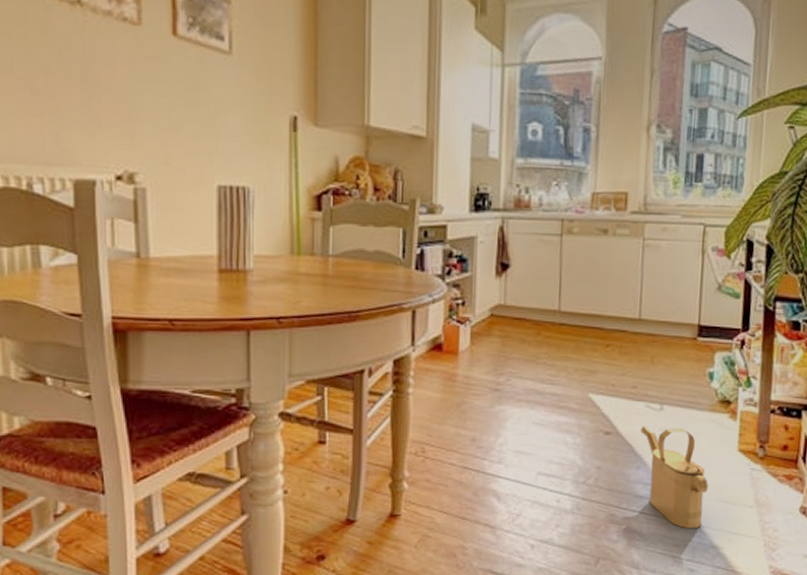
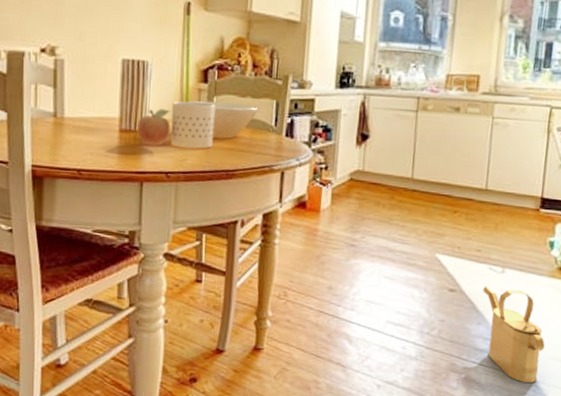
fruit: none [240,242,280,287] -> present [137,108,171,146]
mug: none [280,233,332,289] -> present [171,101,215,149]
bowl: none [300,231,383,275] -> present [188,100,259,139]

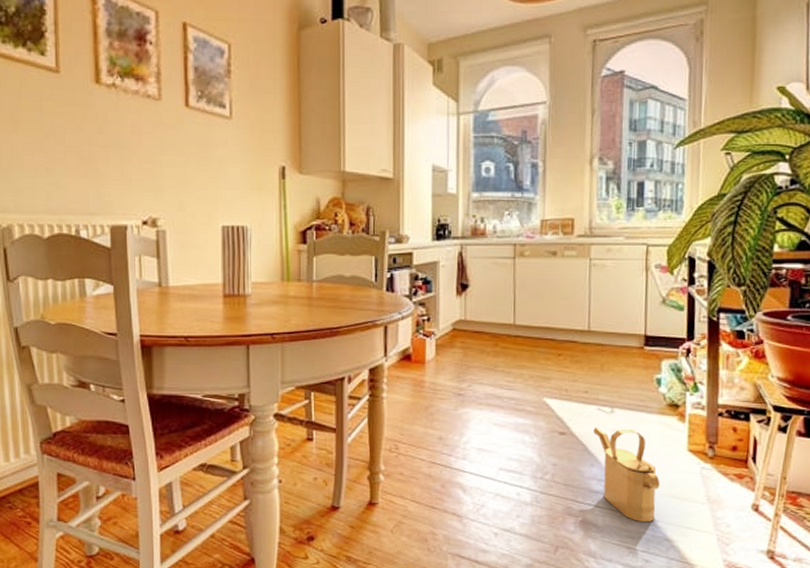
fruit: present [137,108,171,146] -> none [241,272,273,309]
mug: present [171,101,215,149] -> none [273,264,315,309]
bowl: present [188,100,259,139] -> none [289,261,358,297]

